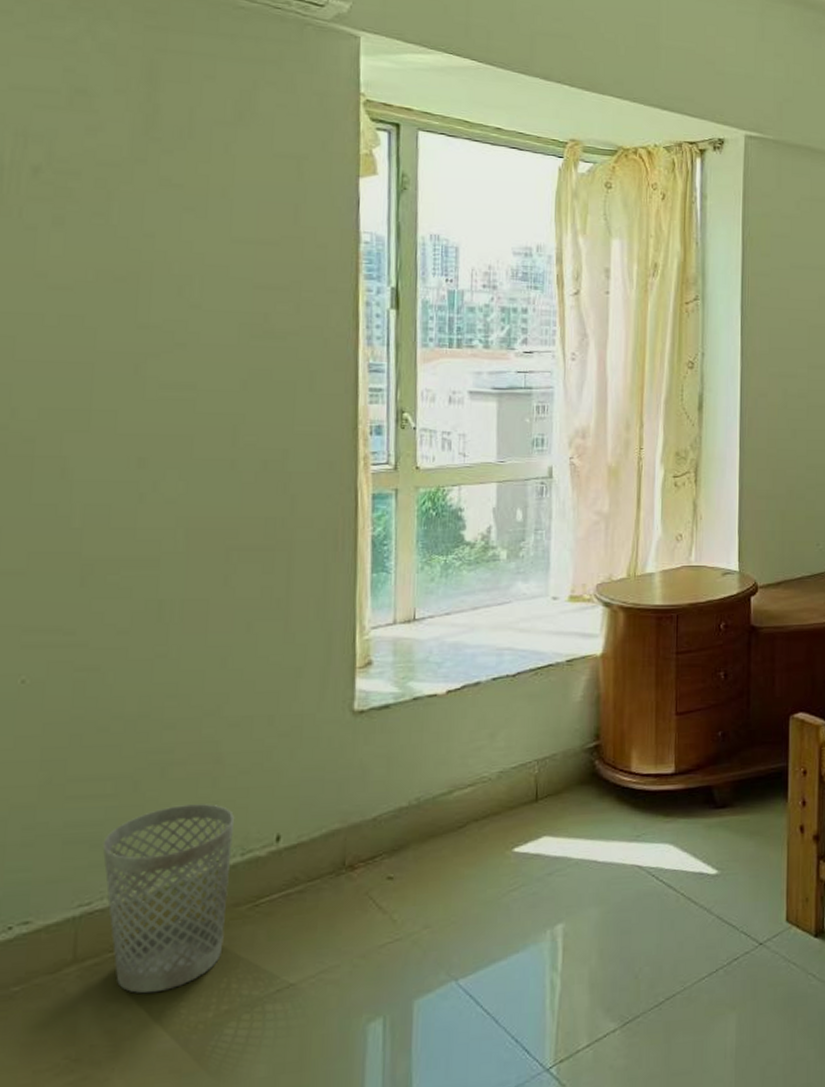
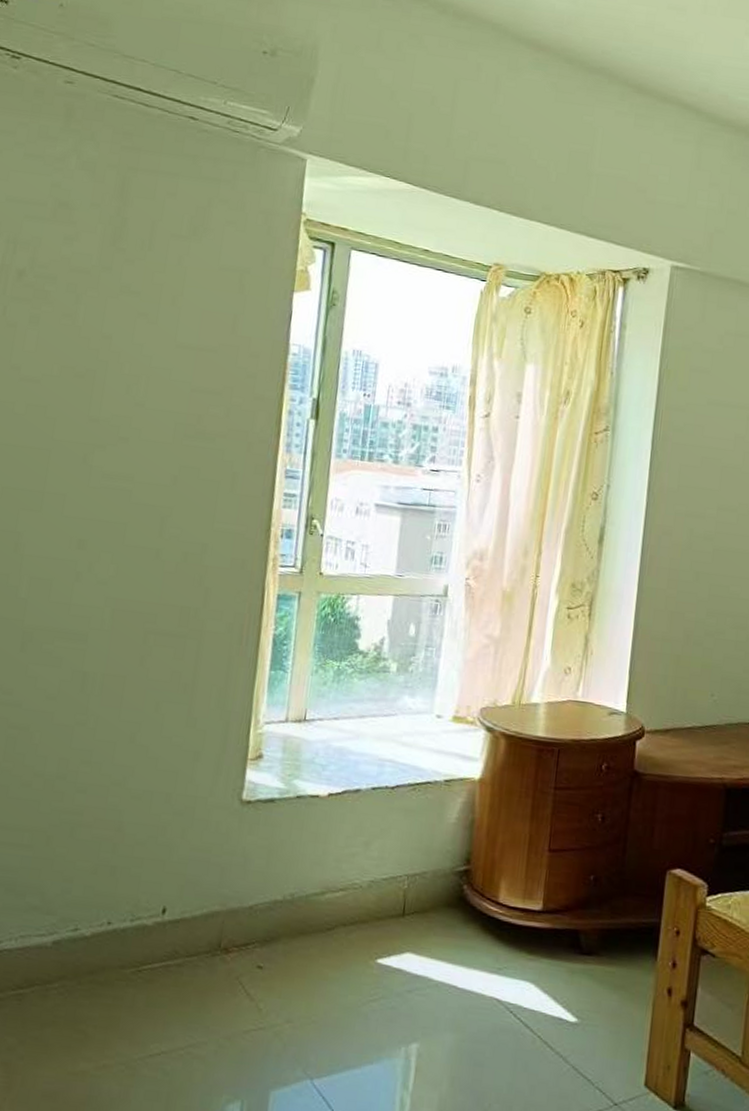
wastebasket: present [102,804,235,994] -> none [15,864,129,1036]

